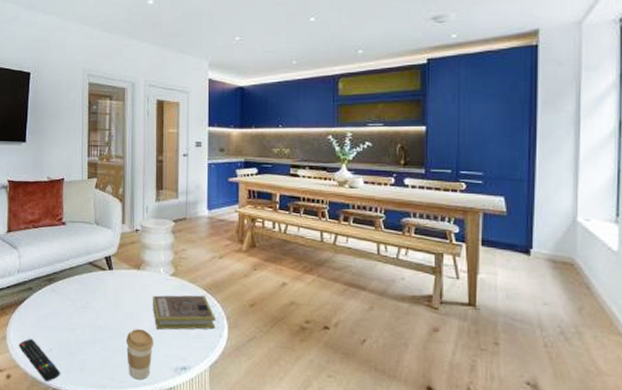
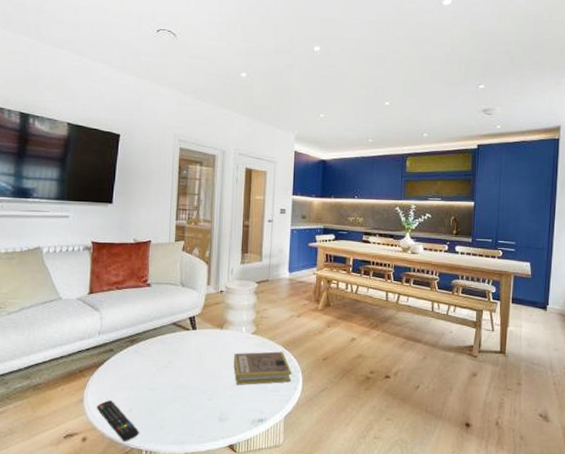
coffee cup: present [125,329,154,380] -> none [206,386,234,434]

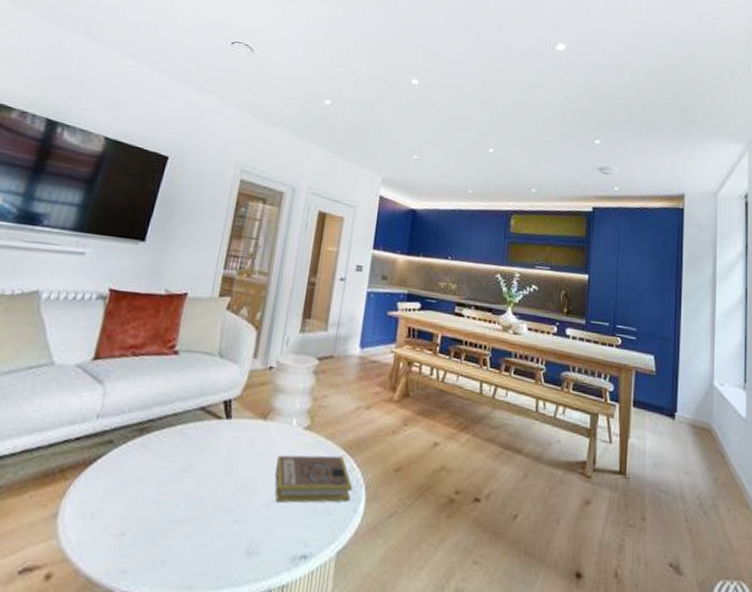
remote control: present [96,400,139,441] -> none [74,517,131,582]

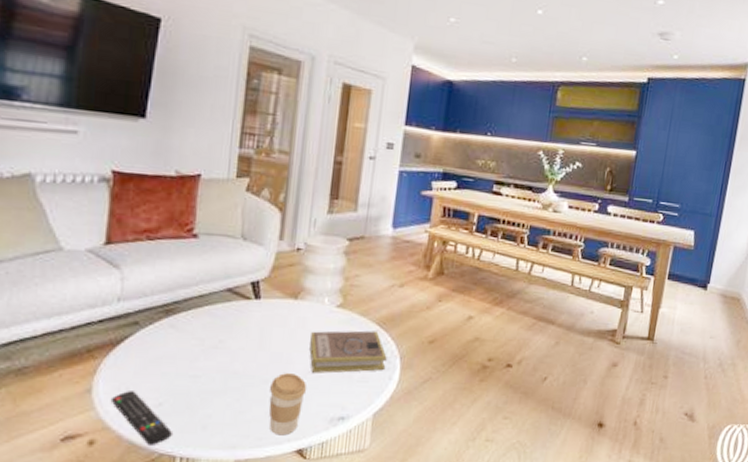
remote control: none [74,517,131,582] -> present [110,391,172,445]
coffee cup: none [229,501,271,576] -> present [269,373,307,436]

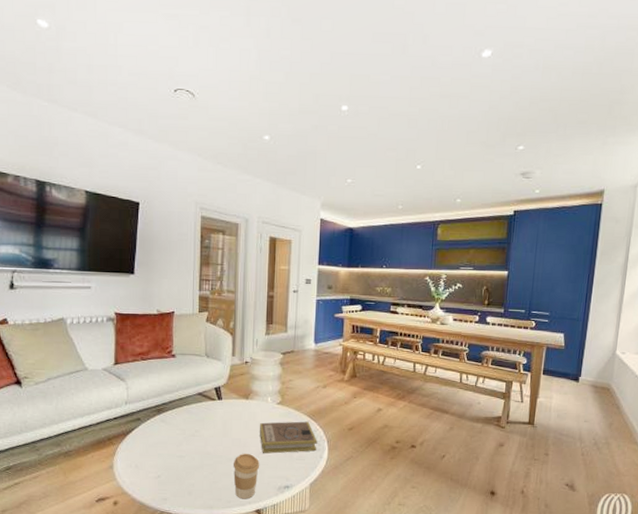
remote control: present [110,391,172,445] -> none [126,467,168,505]

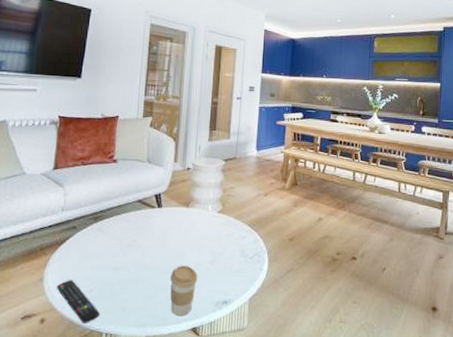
remote control: none [126,467,168,505] -> present [56,280,100,323]
book: present [260,421,317,454] -> none [199,231,258,266]

